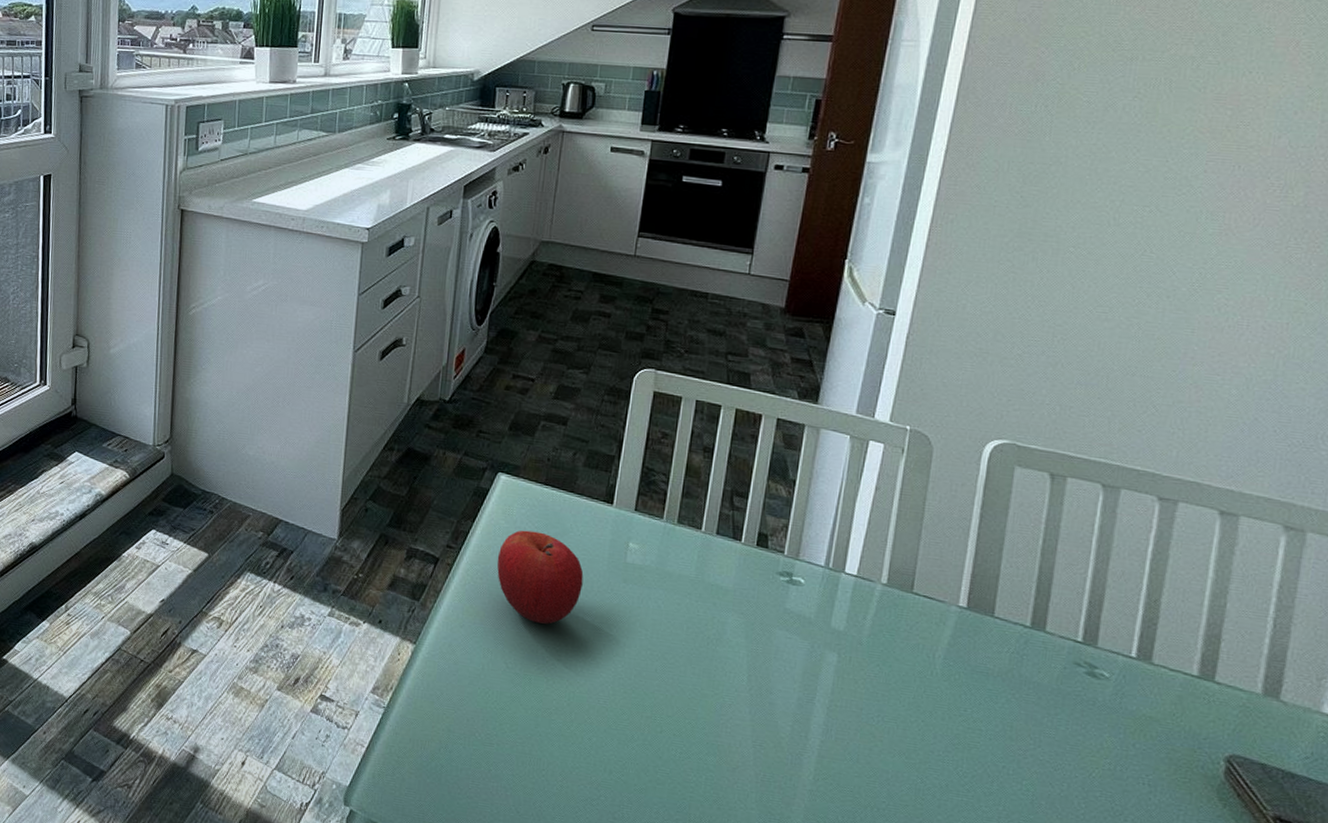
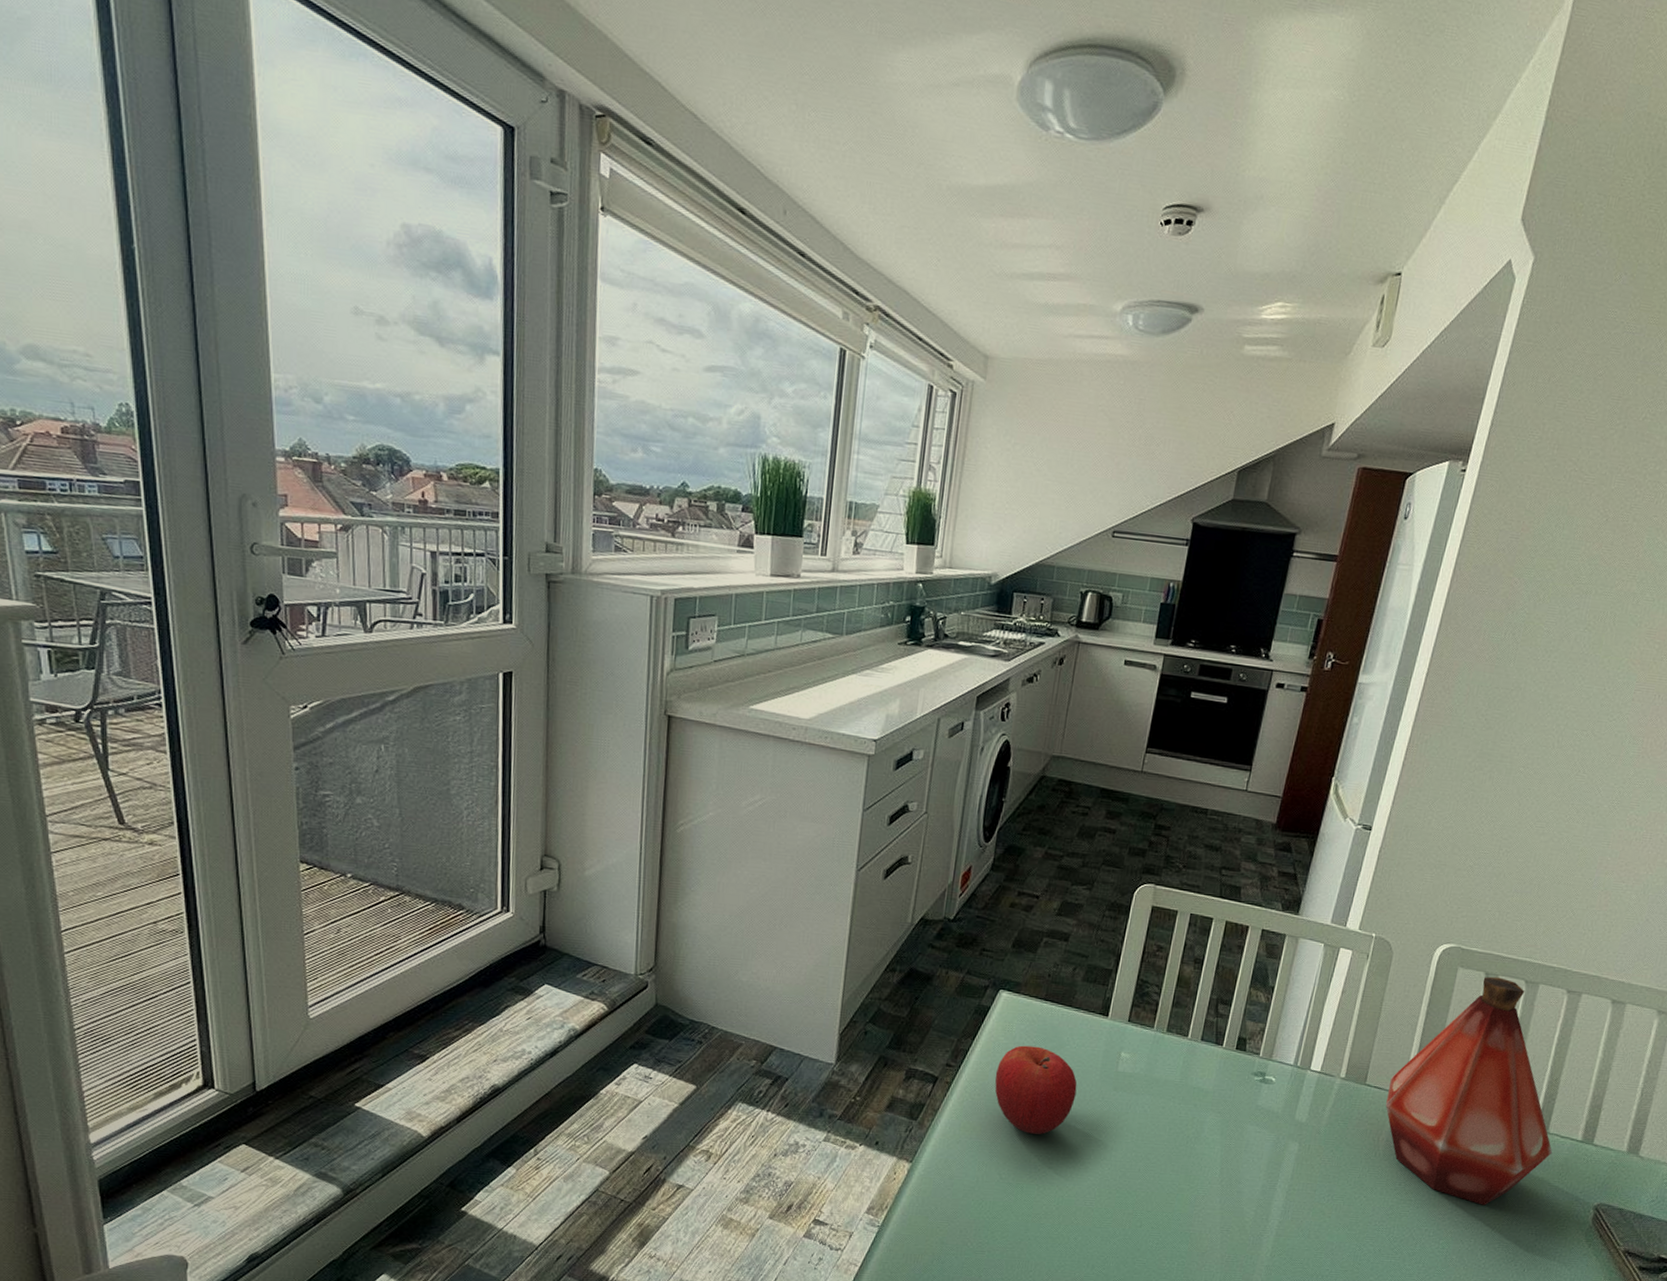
bottle: none [939,478,1161,744] -> present [1385,976,1553,1205]

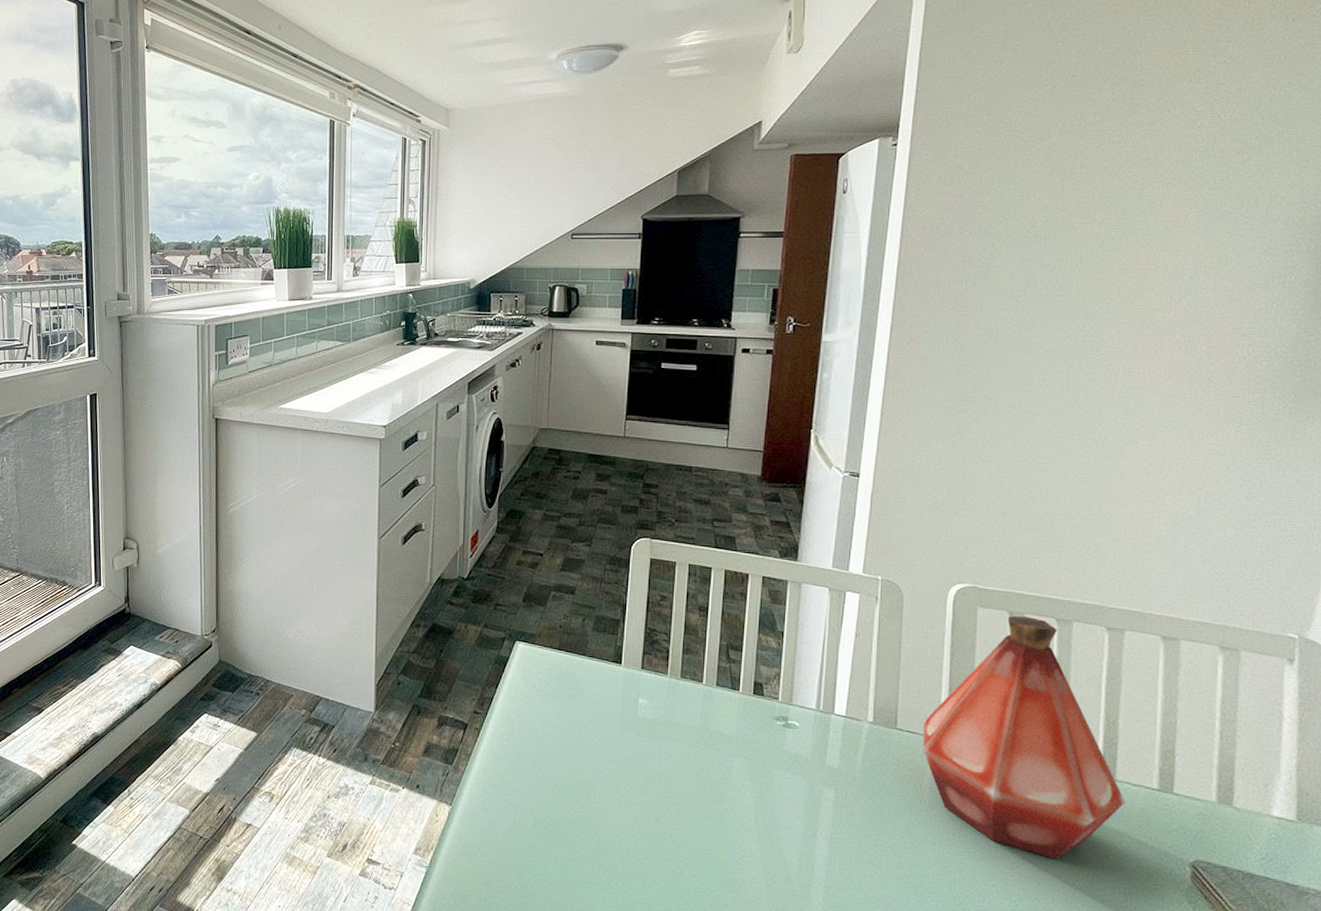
fruit: present [995,1045,1078,1134] -> none [520,693,600,779]

